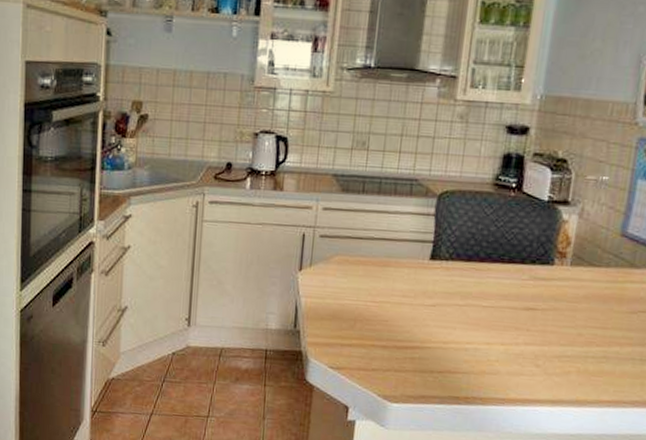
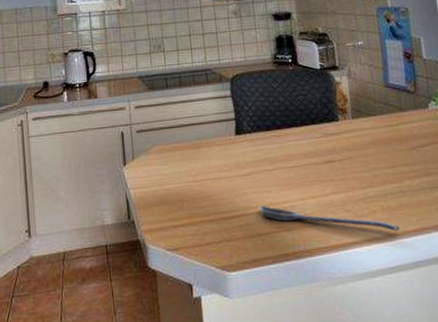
spoon: none [437,341,593,399] -> present [258,205,400,232]

